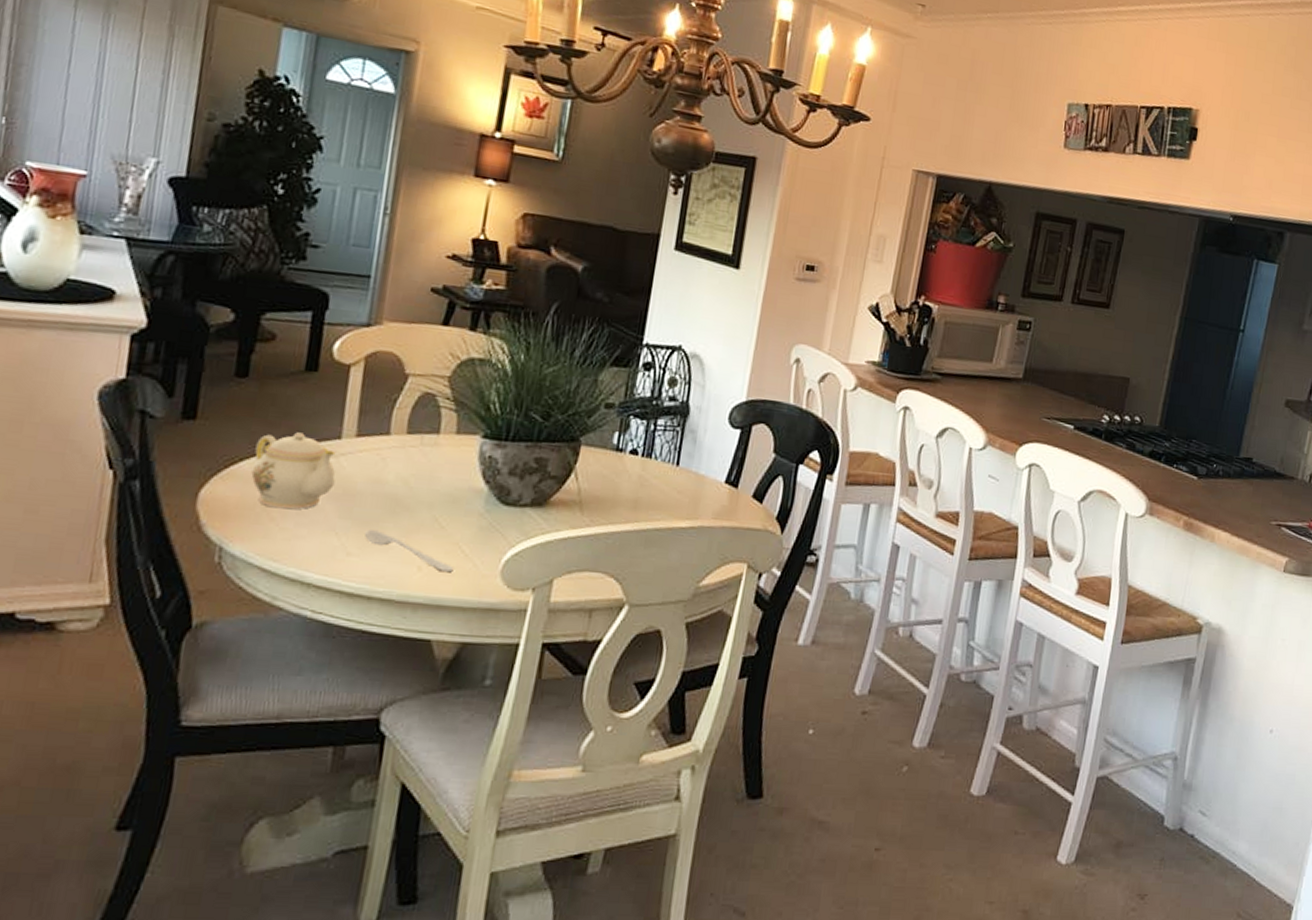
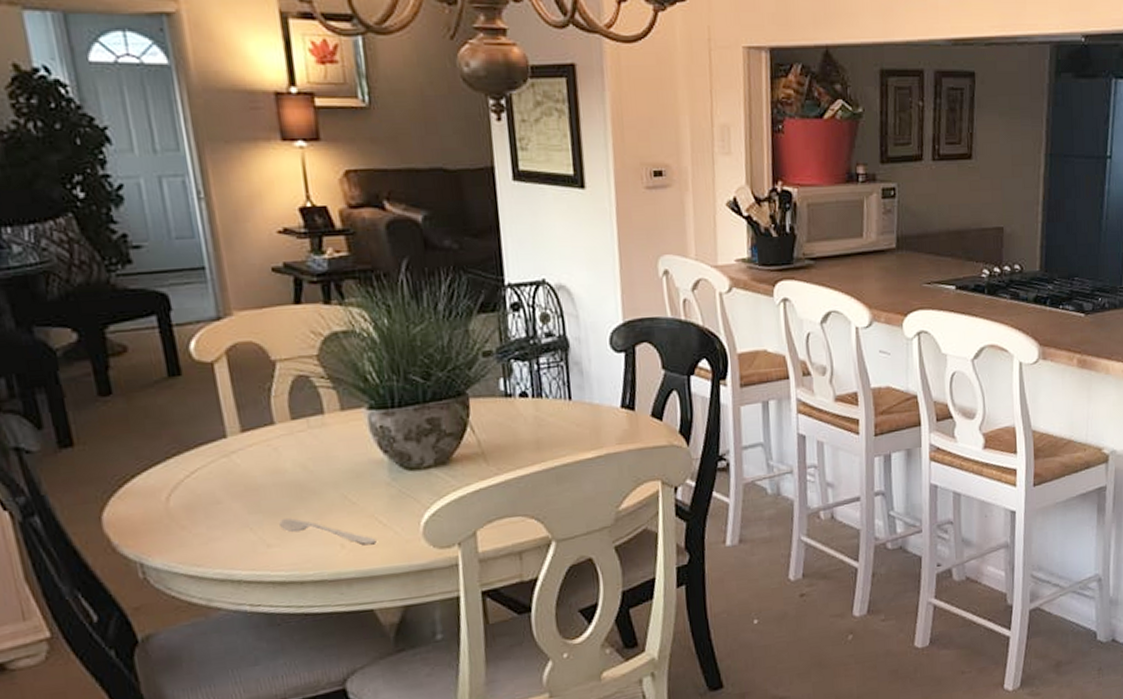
teapot: present [251,432,336,510] -> none [143,439,234,517]

